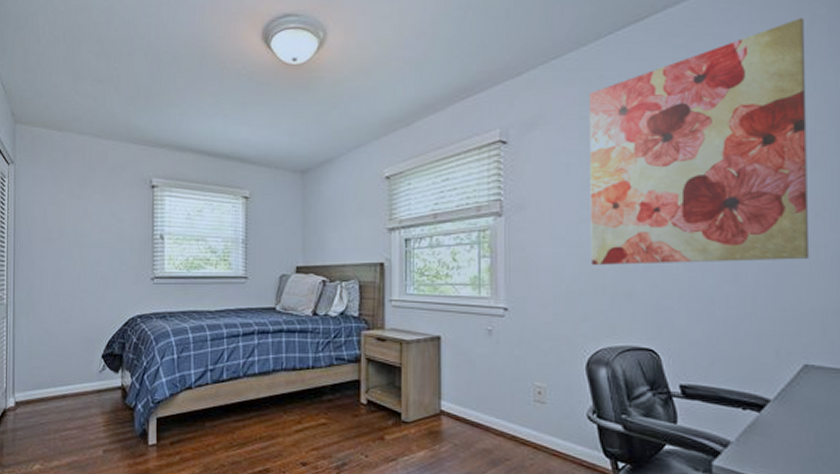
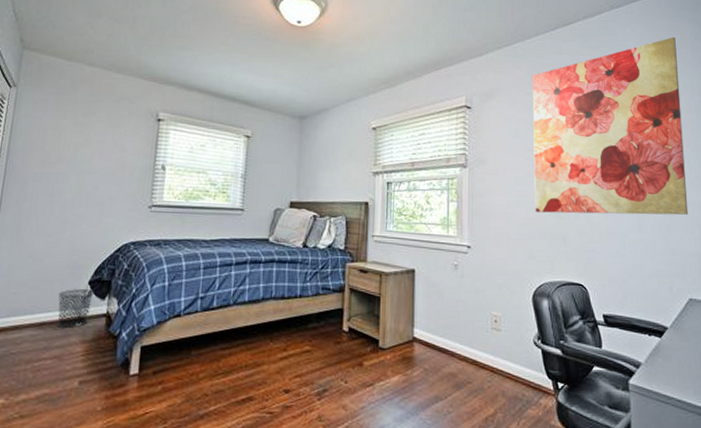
waste bin: none [76,363,107,401] -> present [58,289,94,329]

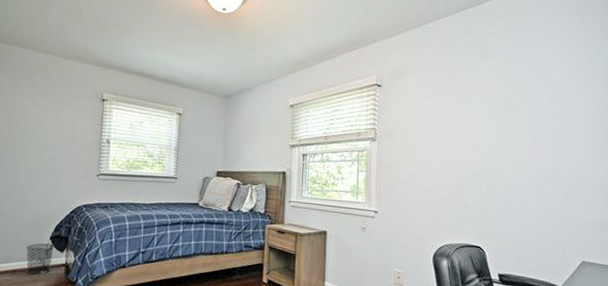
wall art: present [532,36,689,215] -> none [438,14,587,185]

